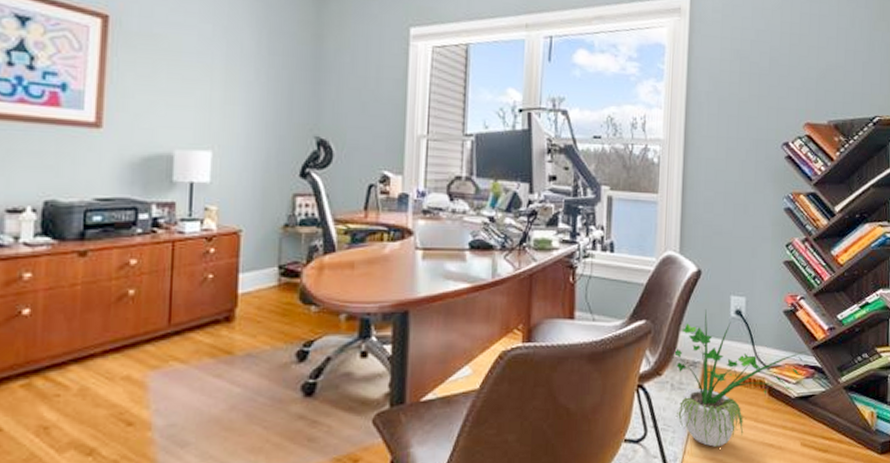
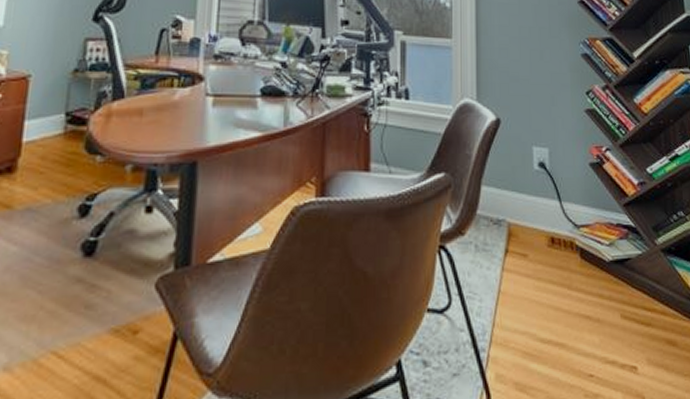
potted plant: present [673,309,808,447] -> none [475,161,619,319]

